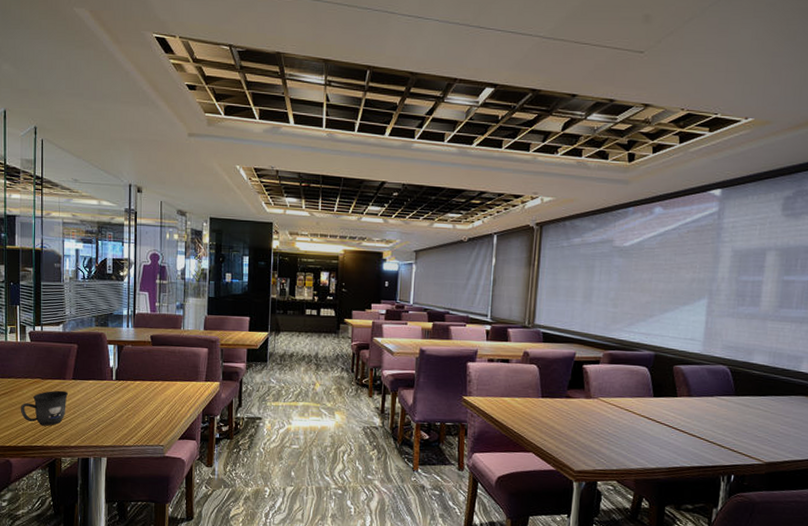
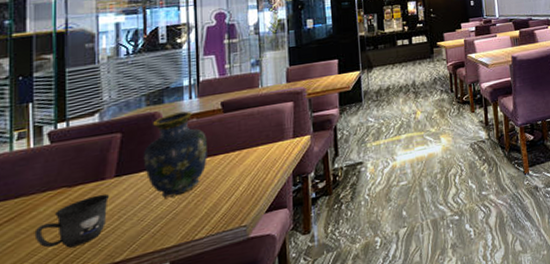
vase: none [91,337,138,407] -> present [143,111,207,198]

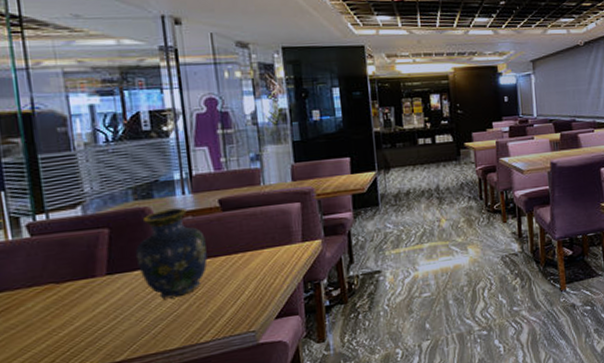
mug: present [34,193,110,248] -> none [24,292,103,346]

